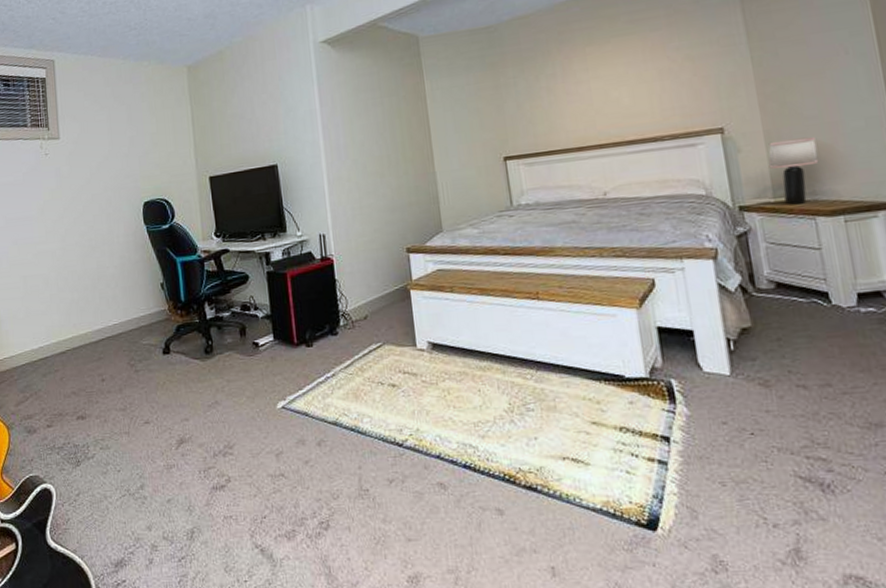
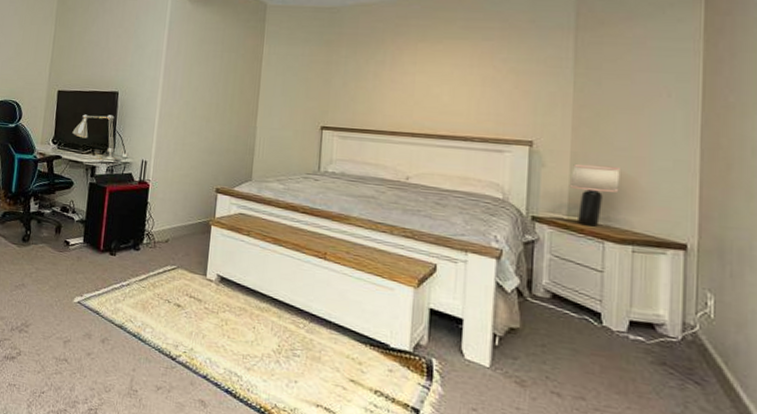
desk lamp: none [235,191,298,244] -> present [72,114,122,162]

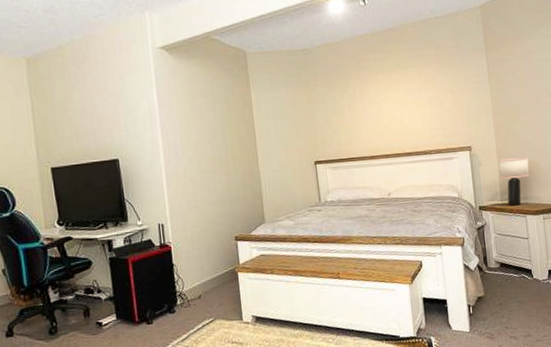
desk lamp: present [72,114,122,162] -> none [78,184,138,232]

